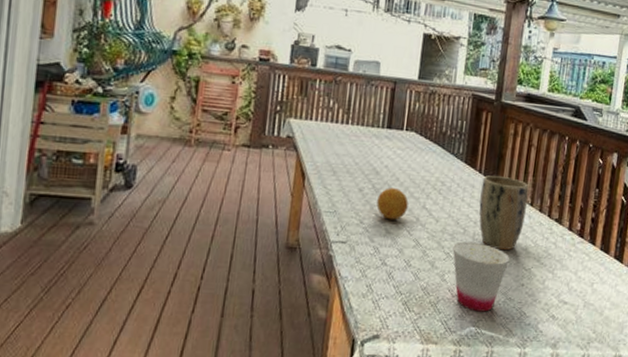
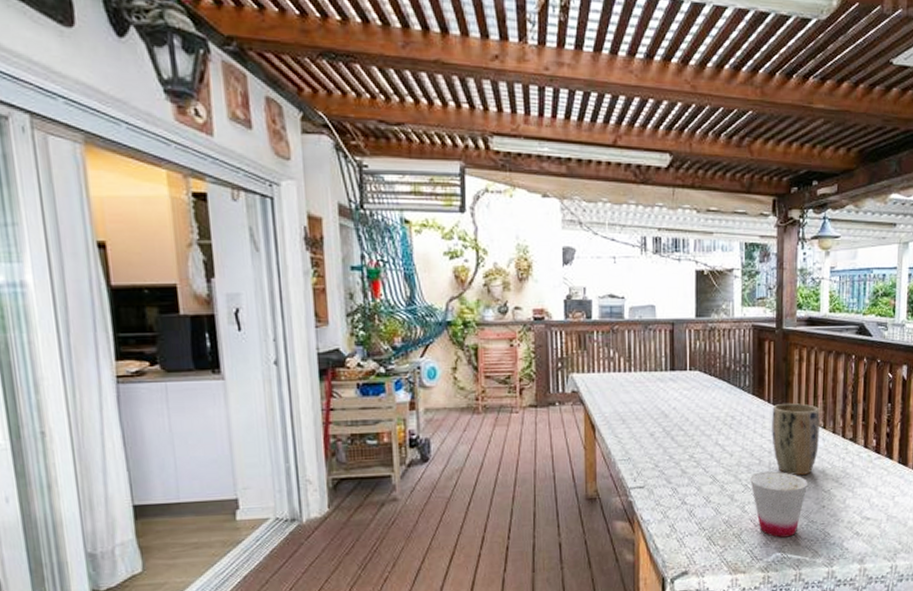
fruit: present [376,188,409,220] -> none [670,428,701,460]

